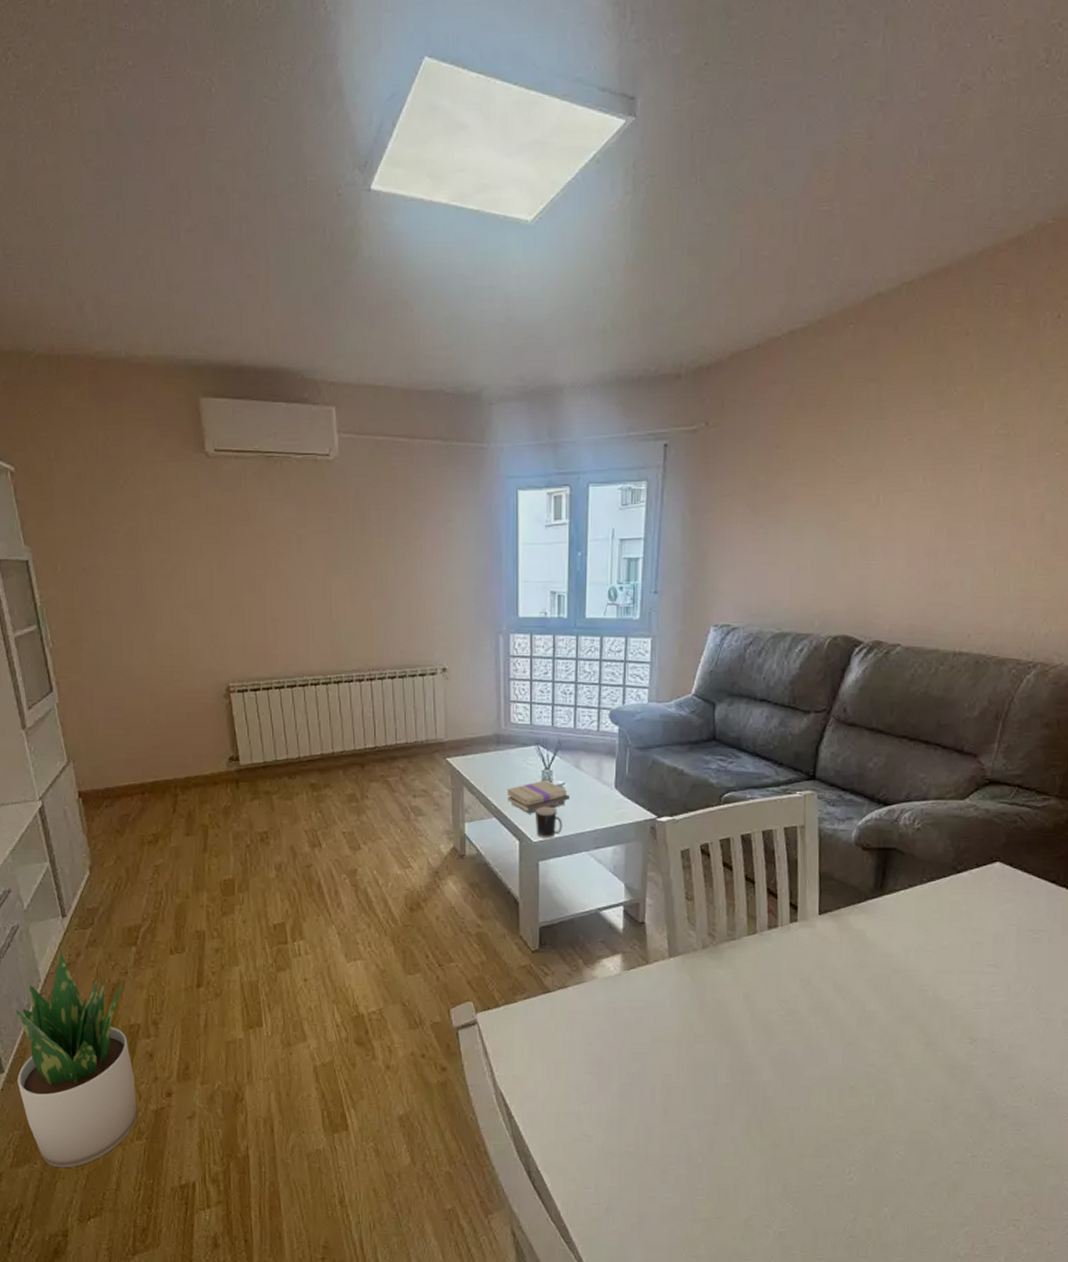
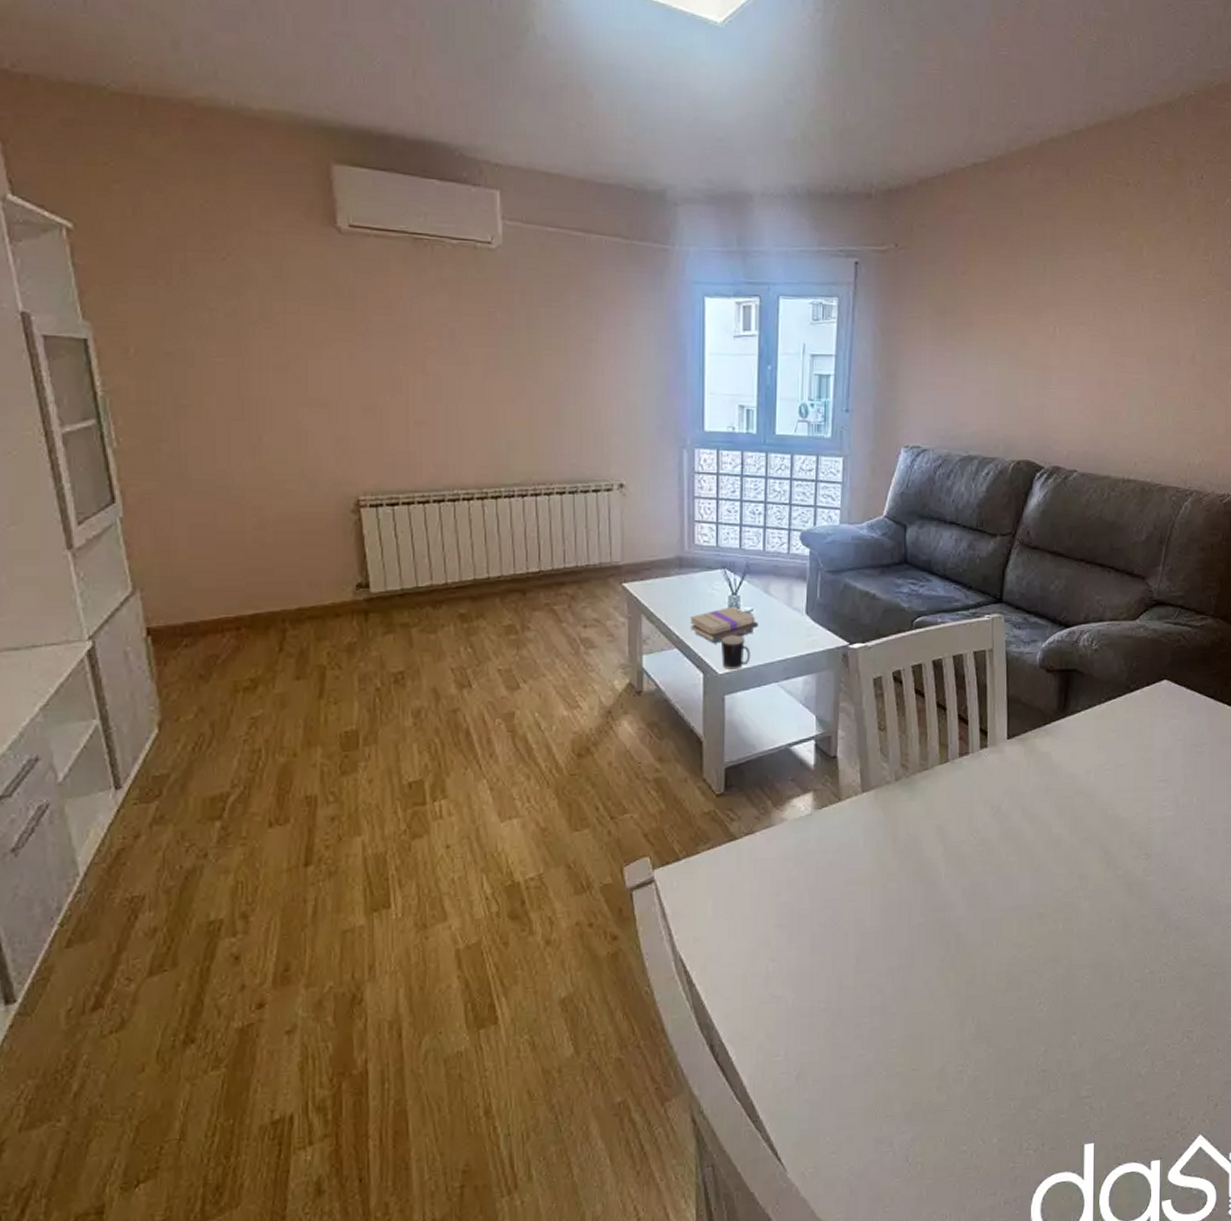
planter: present [15,953,137,1168] -> none [36,836,214,1122]

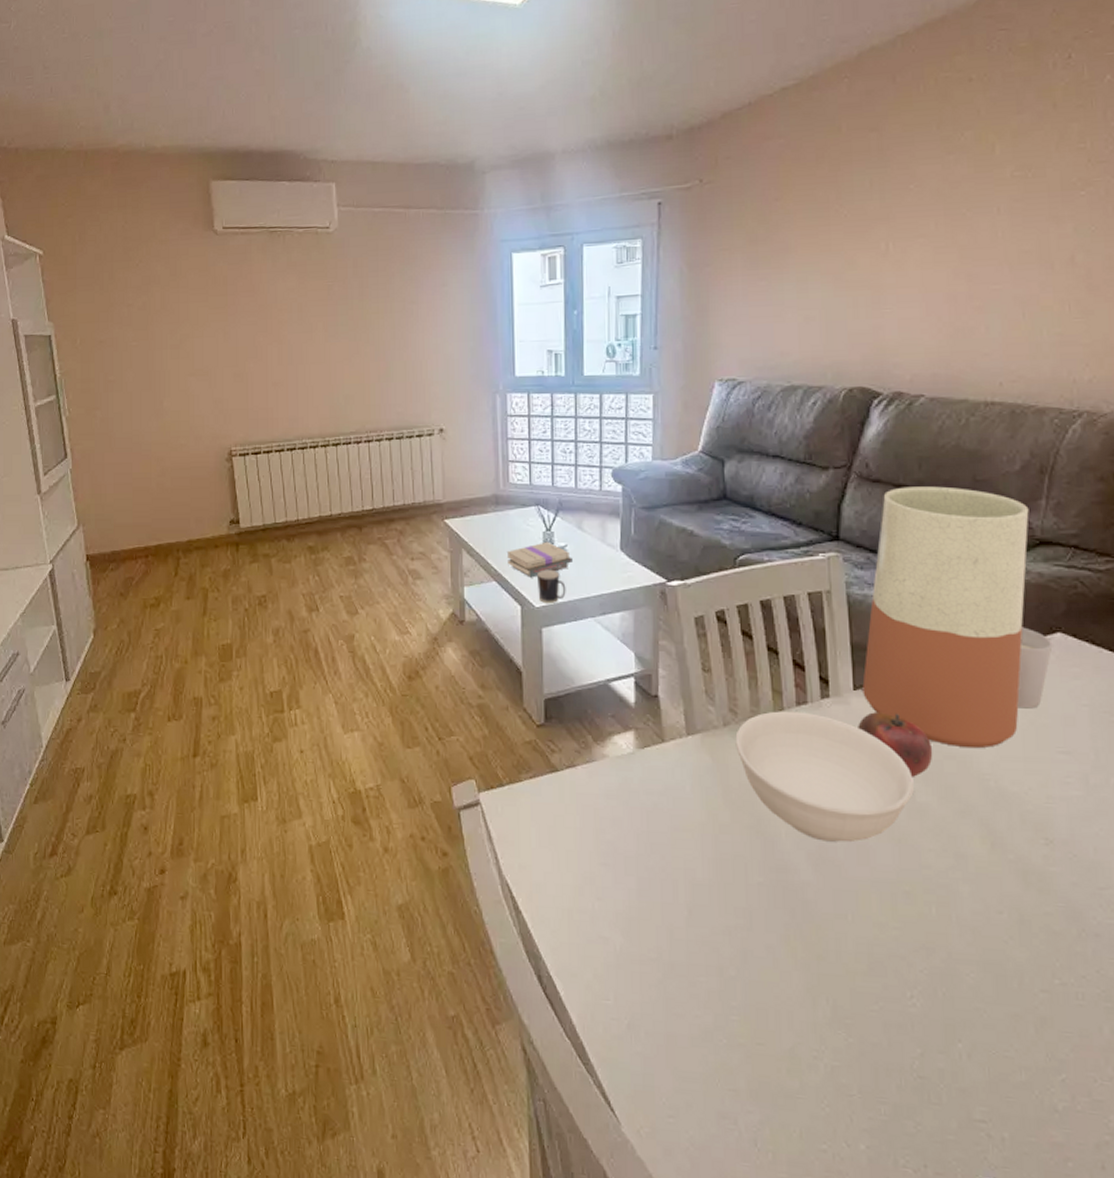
bowl: none [905,762,1052,878] -> present [735,711,915,843]
fruit: none [1009,757,1067,813] -> present [858,712,933,777]
vase: none [1015,554,1150,784] -> present [862,486,1029,749]
candle holder: none [1132,676,1160,746] -> present [1017,627,1053,709]

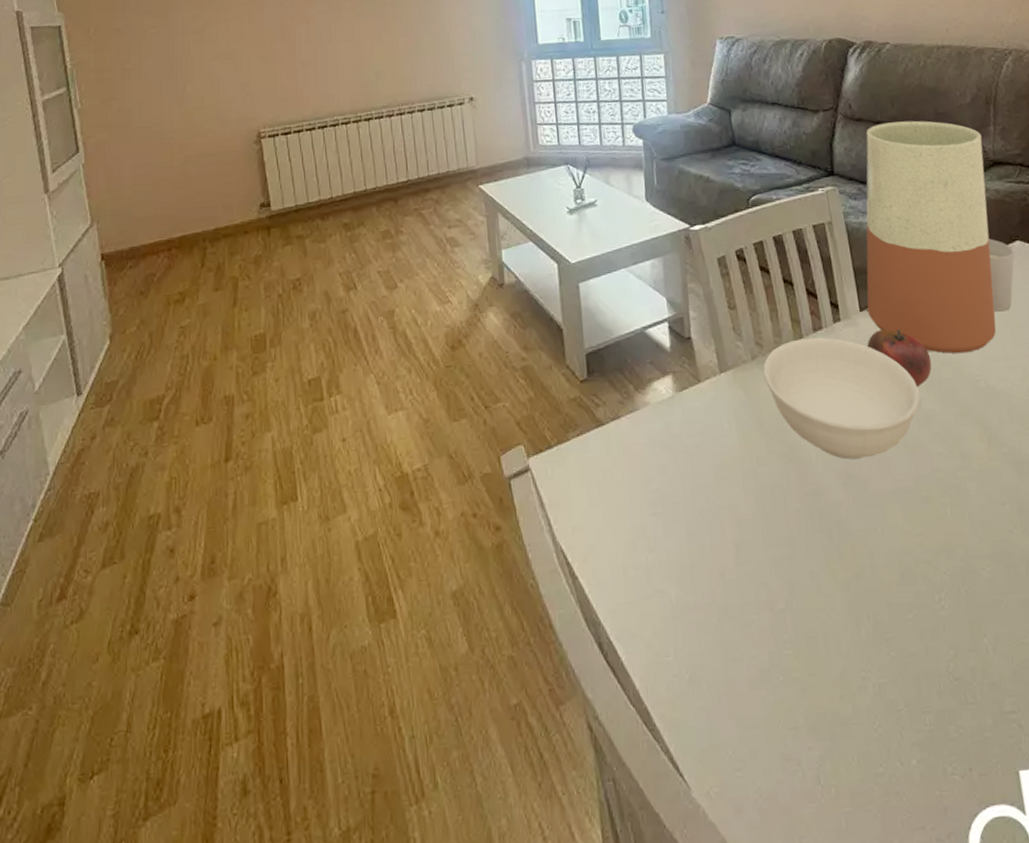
books: present [506,541,572,578] -> none [540,198,603,235]
mug: present [536,569,566,603] -> none [570,225,599,258]

